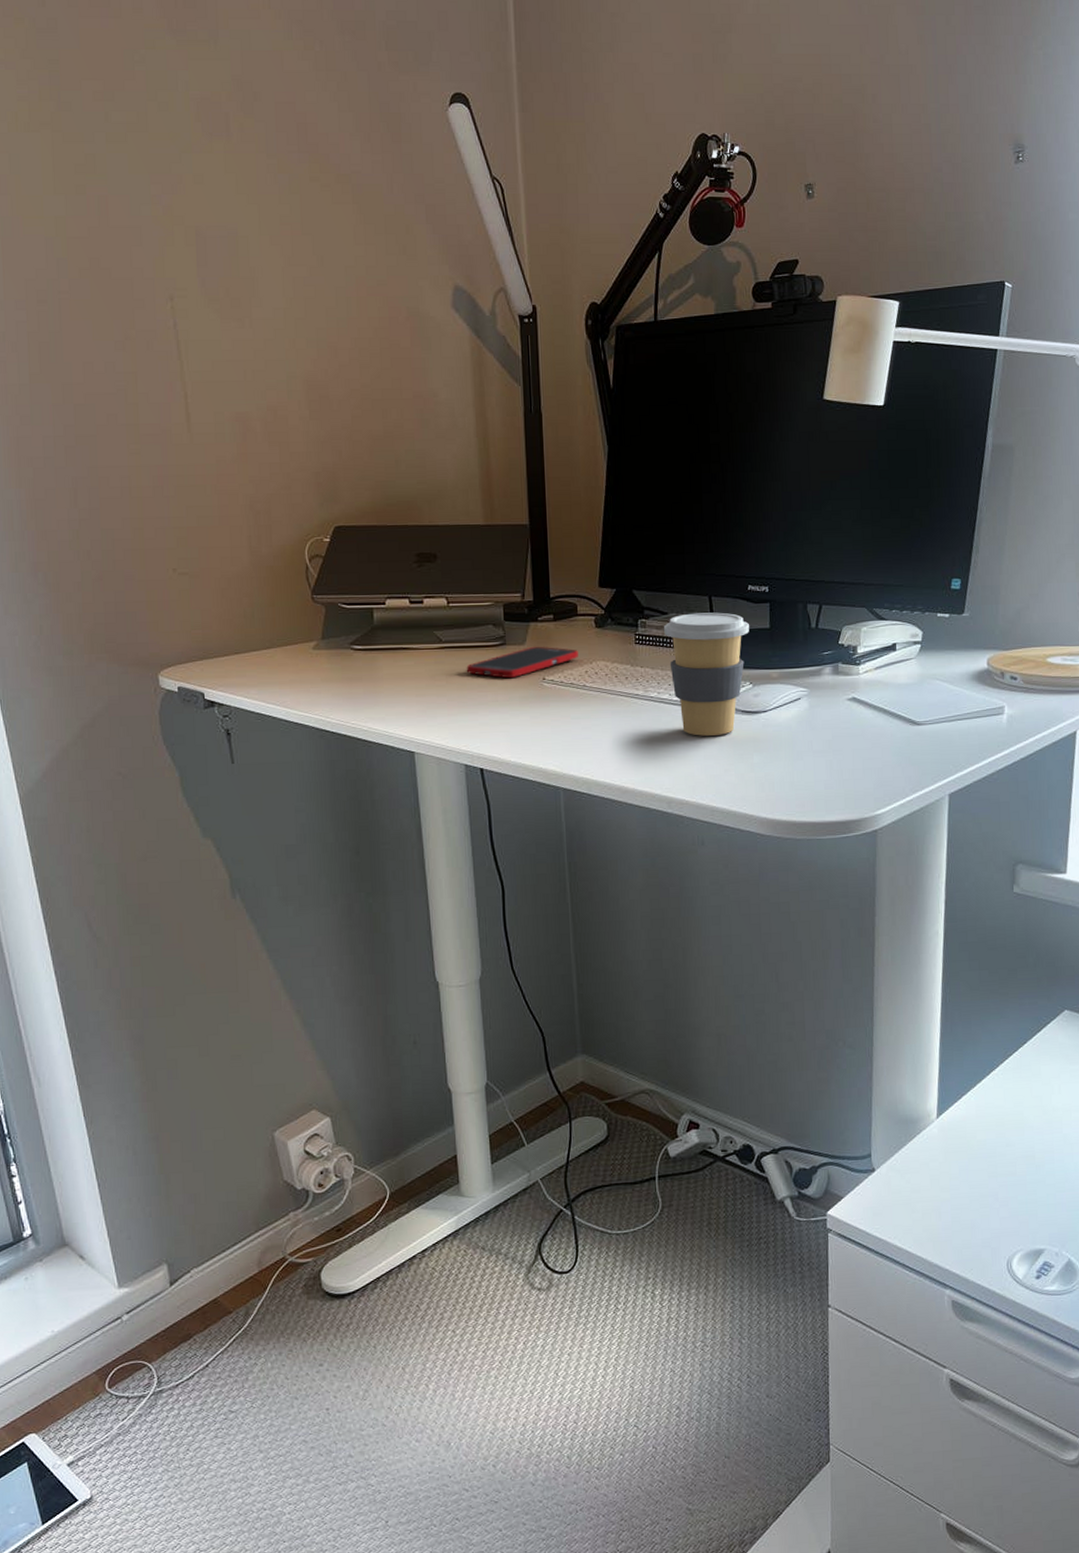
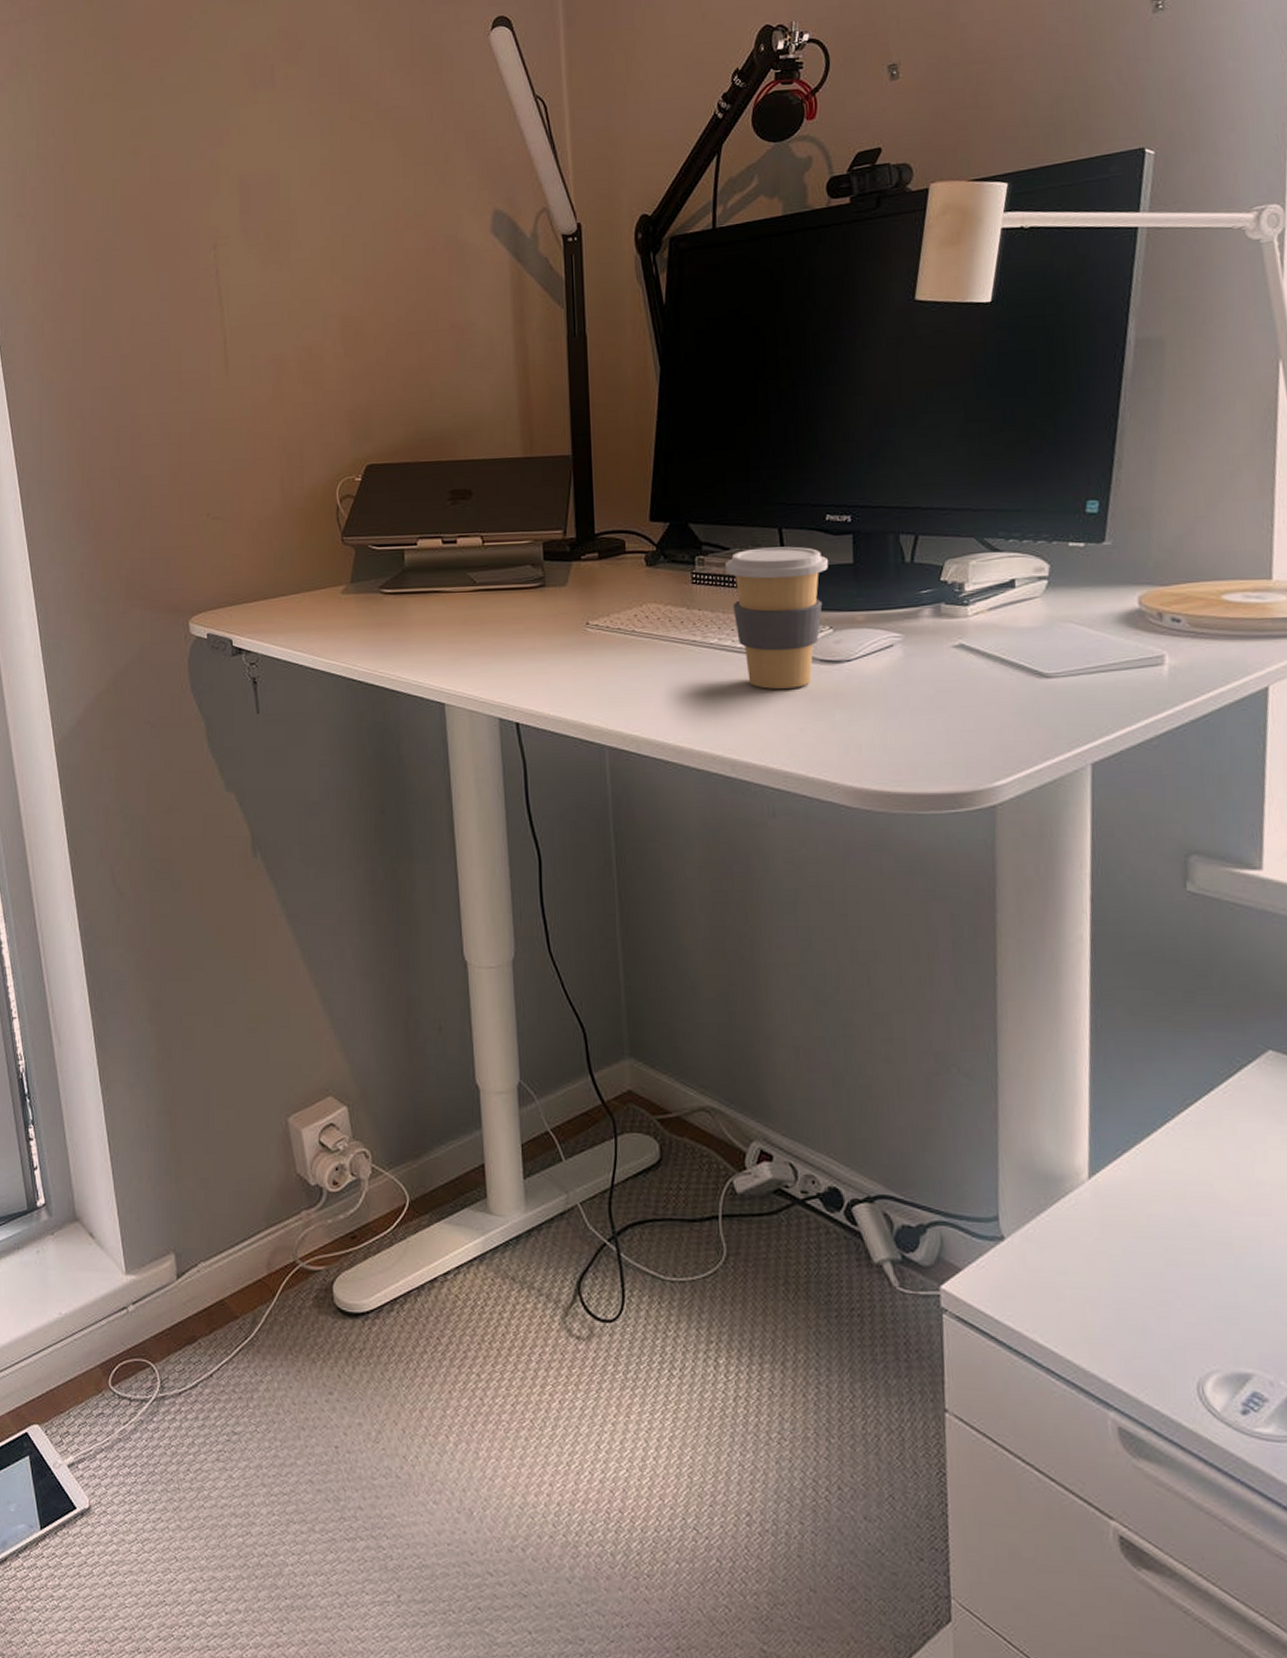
cell phone: present [466,646,578,679] -> none [502,587,626,624]

